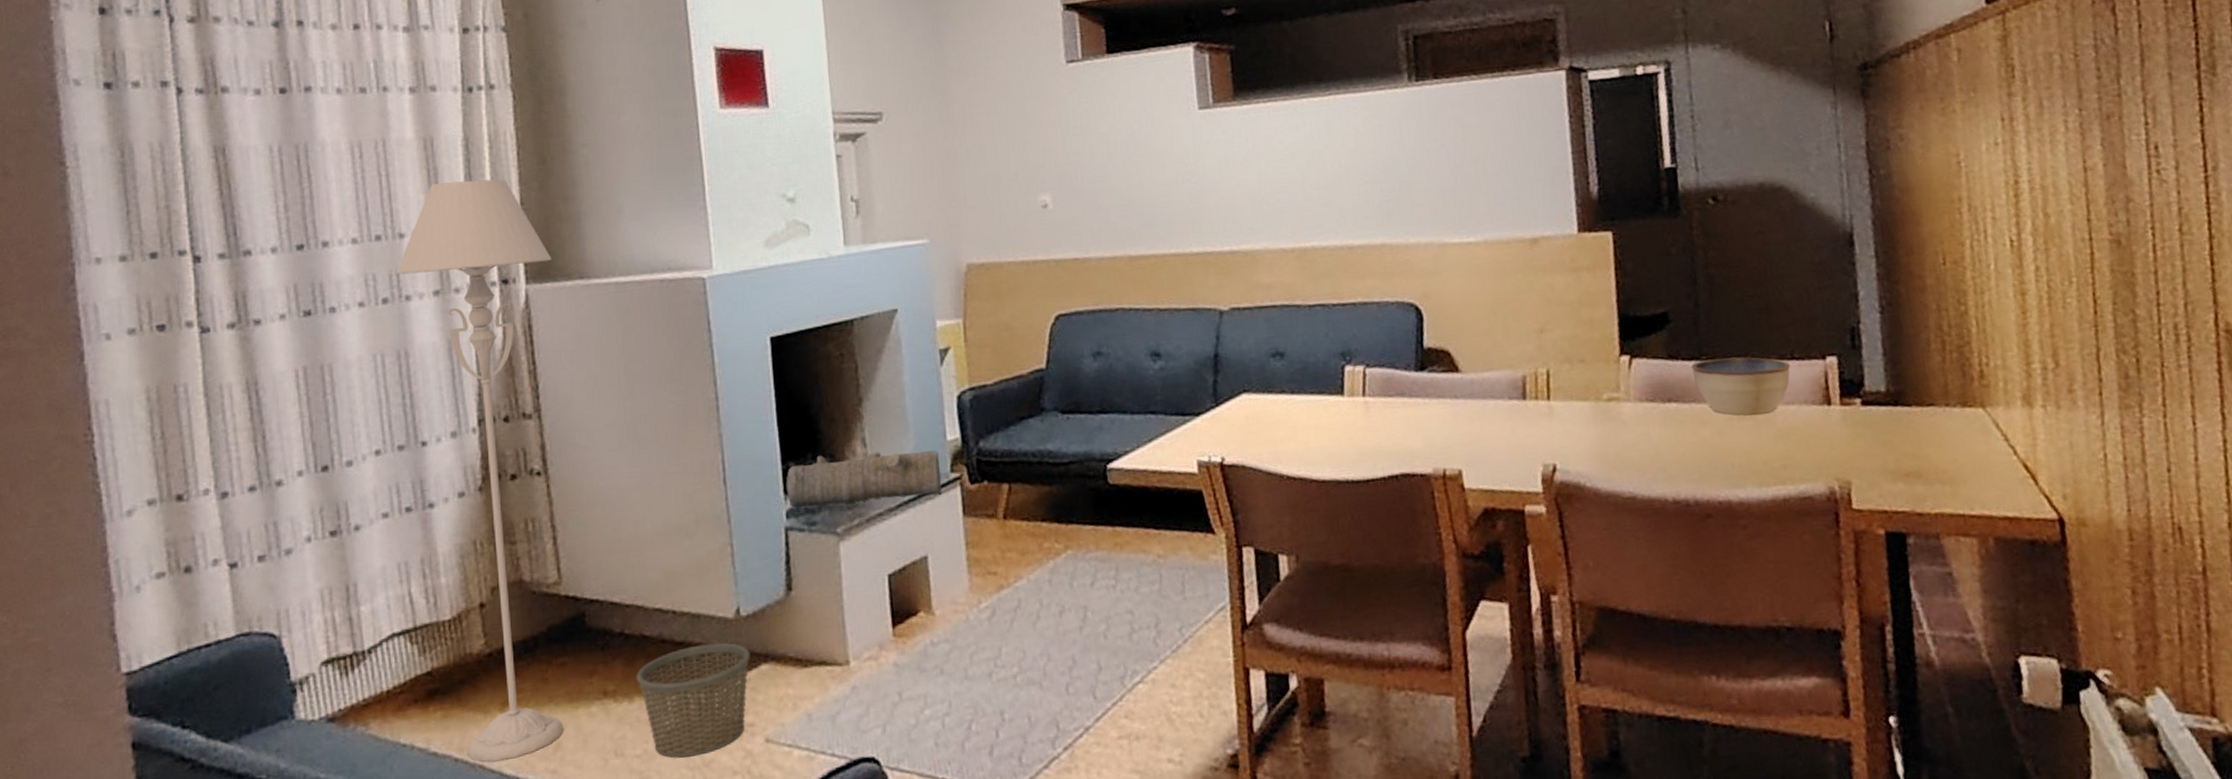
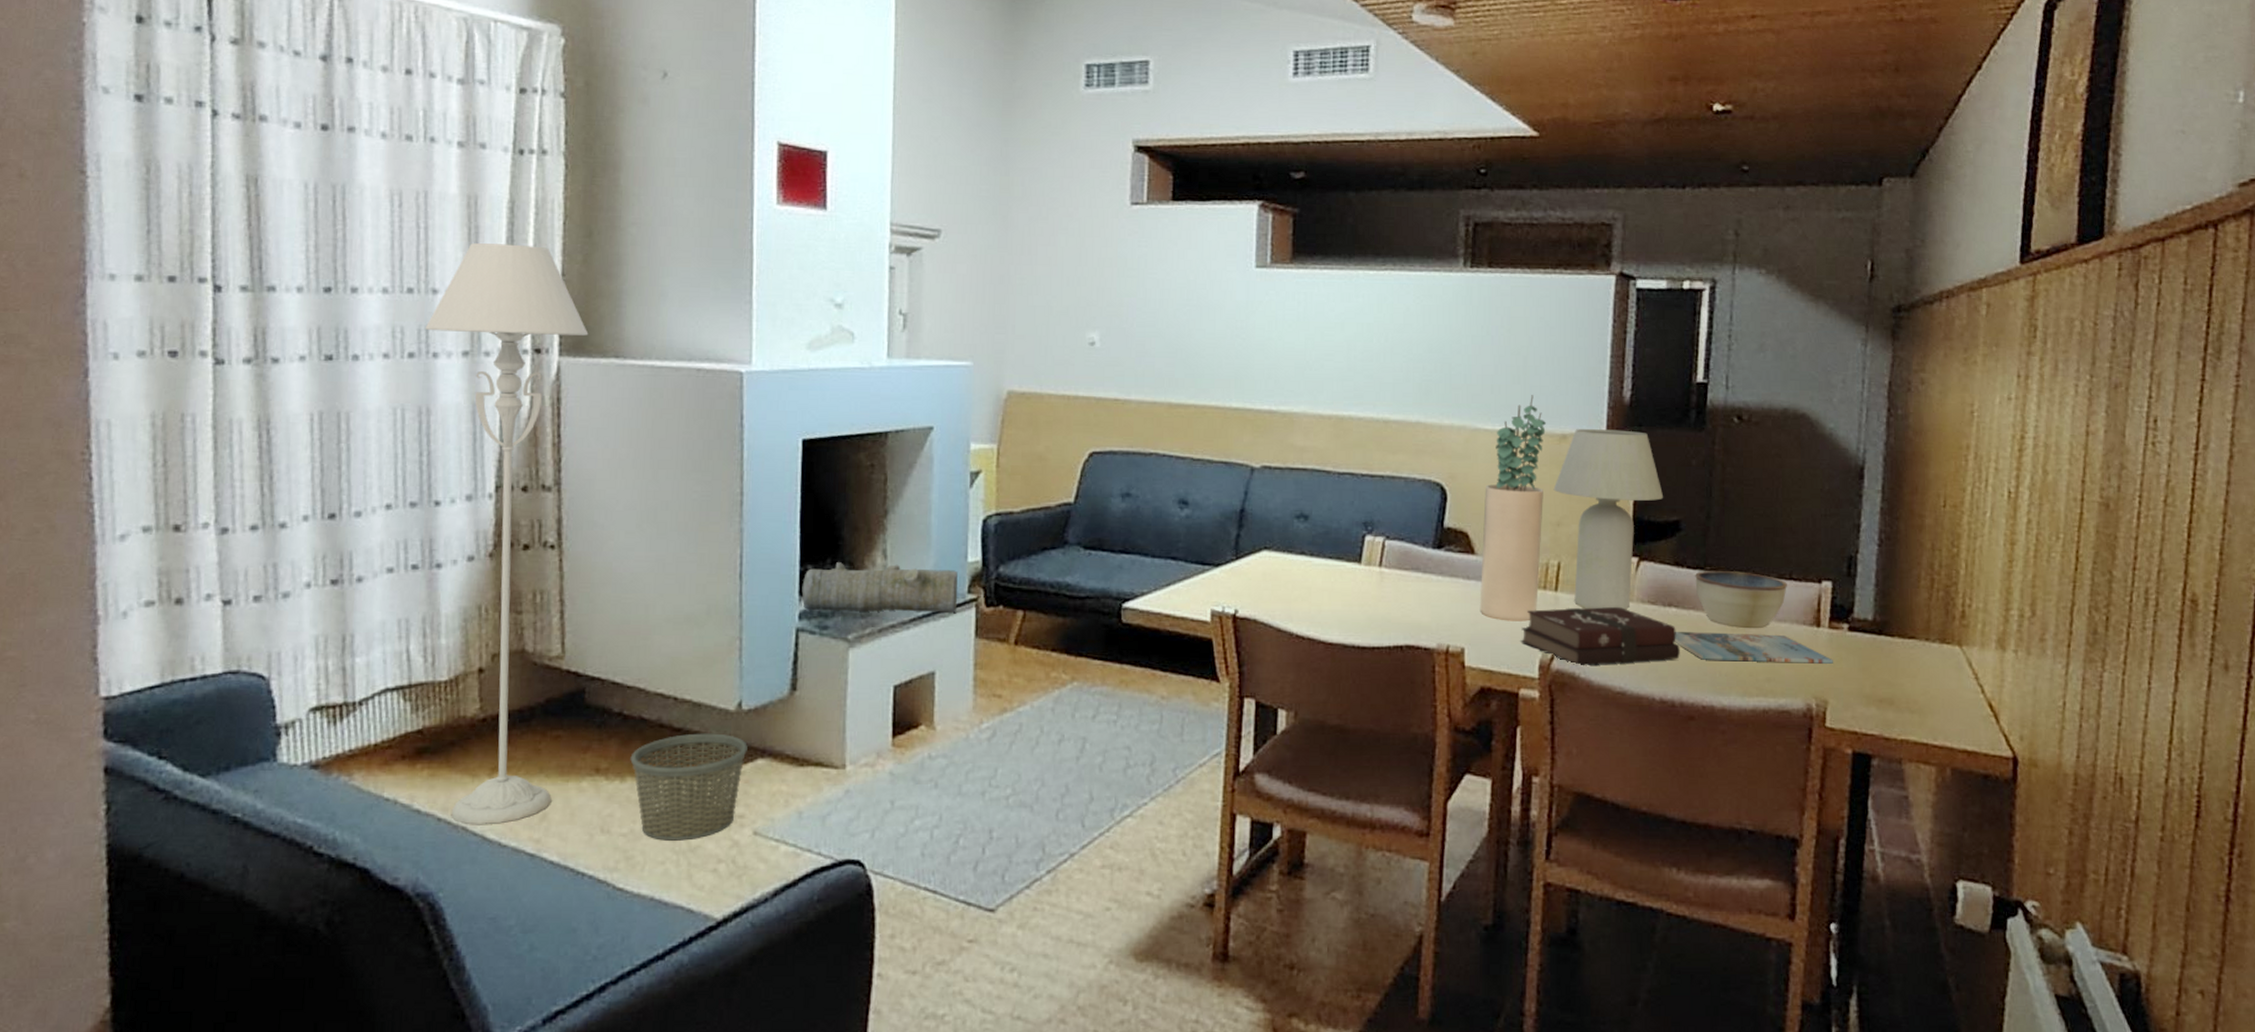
vase: none [1461,202,1532,438] -> present [1479,395,1546,622]
hardback book: none [1518,408,1688,475] -> present [1520,606,1680,665]
table lamp: none [1531,226,1648,416] -> present [1553,429,1664,610]
magazine: none [1679,418,1851,454] -> present [1675,631,1833,664]

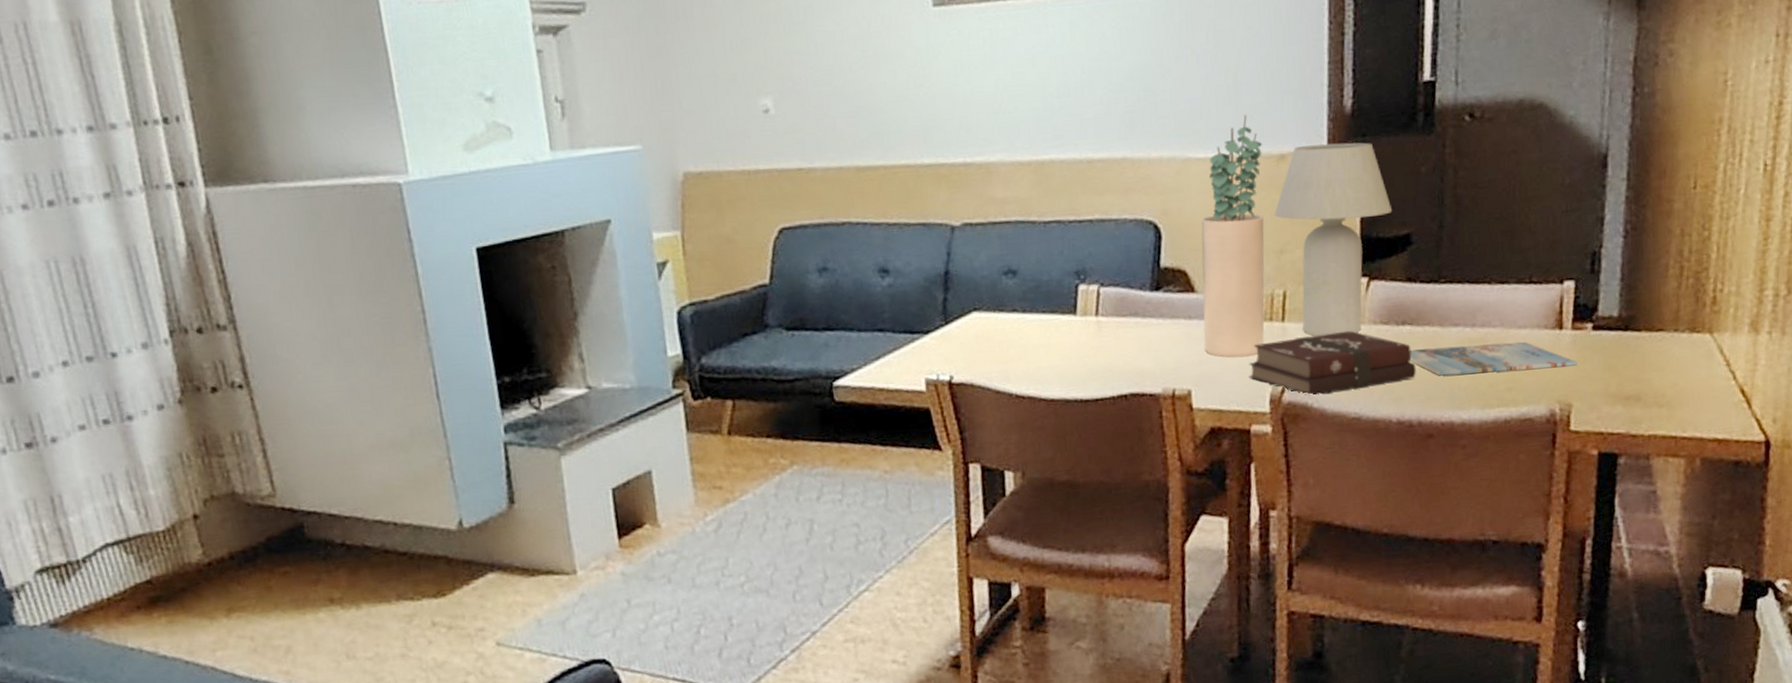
floor lamp: present [425,243,589,825] -> none [58,70,293,664]
basket: present [630,733,748,841] -> none [361,553,476,660]
decorative log: present [801,562,958,613] -> none [502,366,664,423]
bowl: present [1695,570,1787,629] -> none [1429,280,1527,340]

